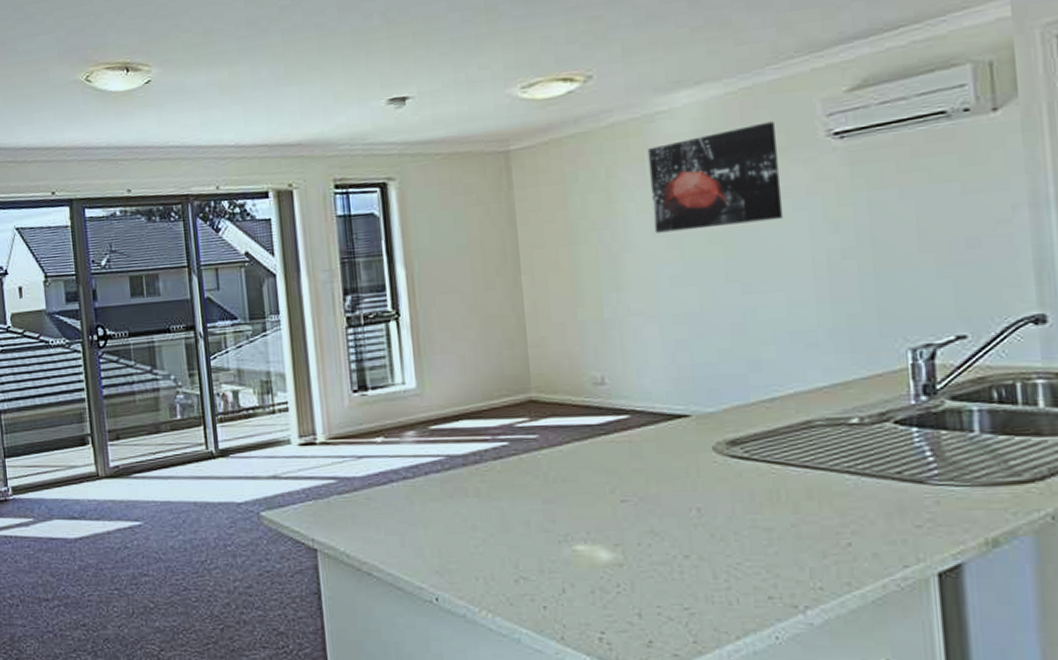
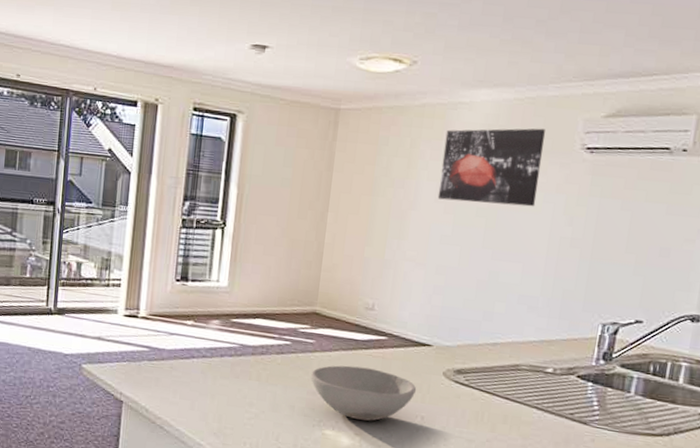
bowl: none [542,457,683,525] -> present [311,365,417,421]

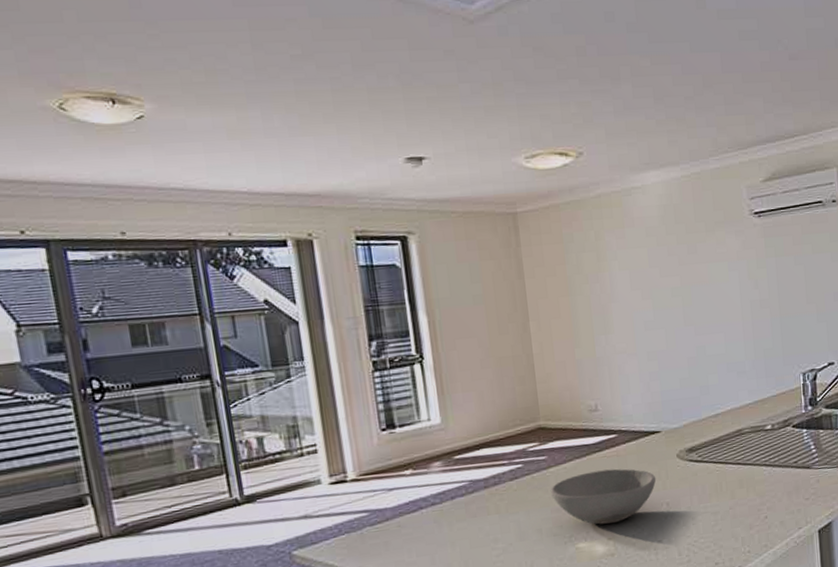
wall art: present [437,128,546,207] -> none [626,201,723,287]

